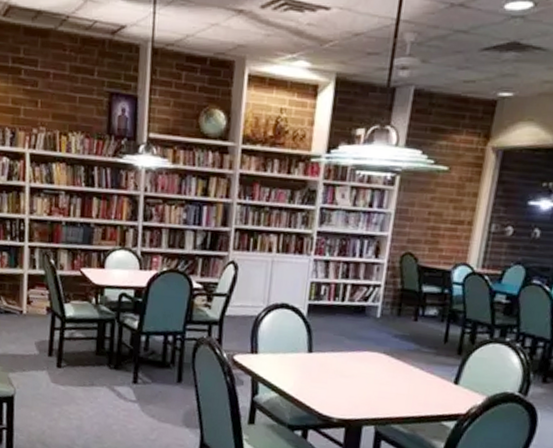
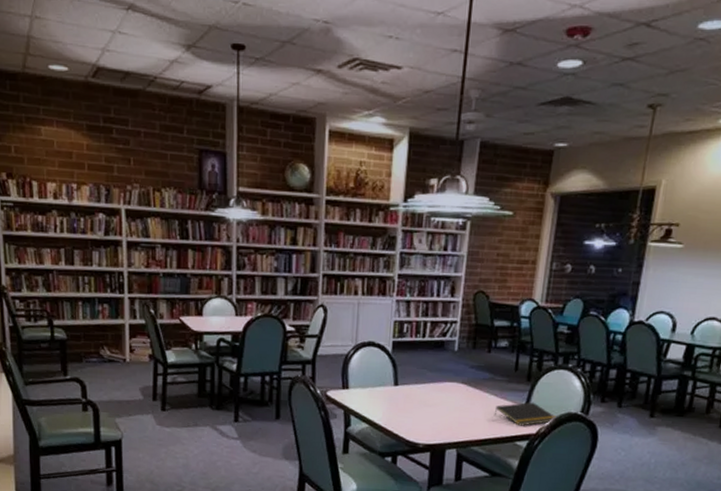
notepad: none [418,378,489,405] -> present [493,402,556,426]

